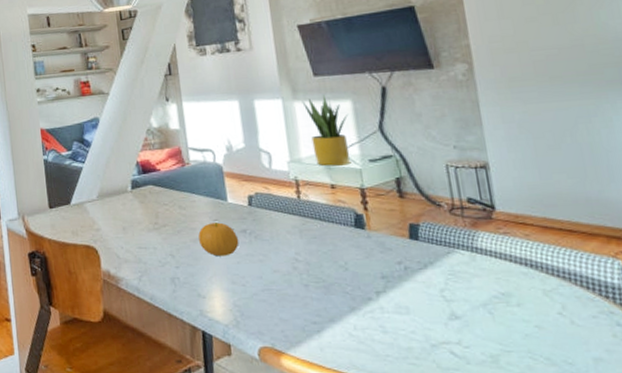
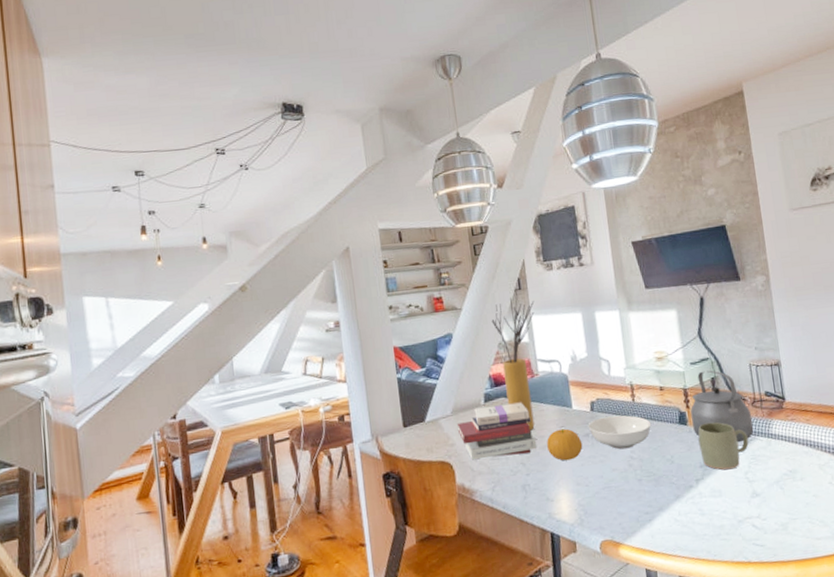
books: none [103,191,188,247] -> present [458,402,537,460]
vase: none [139,83,186,222] -> present [491,297,535,431]
bowl: none [245,212,321,250] -> present [588,415,652,450]
planter: present [302,94,350,166] -> none [635,305,675,371]
tea kettle: none [369,169,452,255] -> present [691,370,754,443]
mug: none [378,228,445,285] -> present [698,422,749,470]

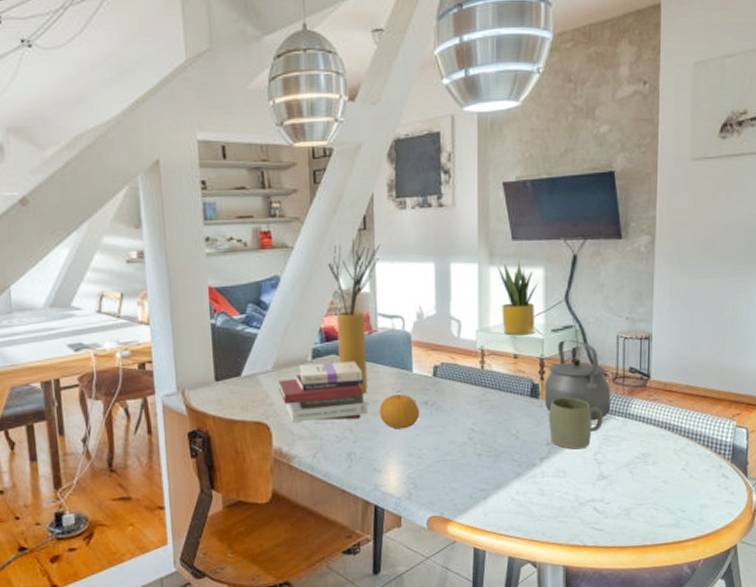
bowl: present [588,415,652,450] -> none [428,383,500,421]
planter: none [635,305,675,371] -> present [497,260,538,336]

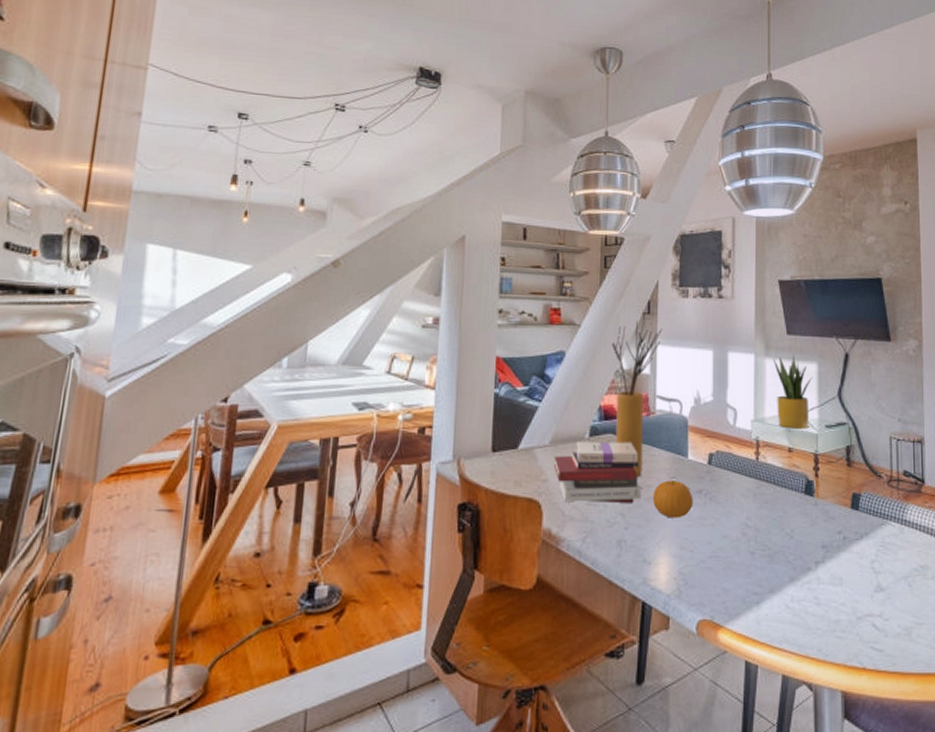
tea kettle: present [545,339,611,421] -> none [820,437,887,525]
mug: present [549,397,603,450] -> none [824,497,879,555]

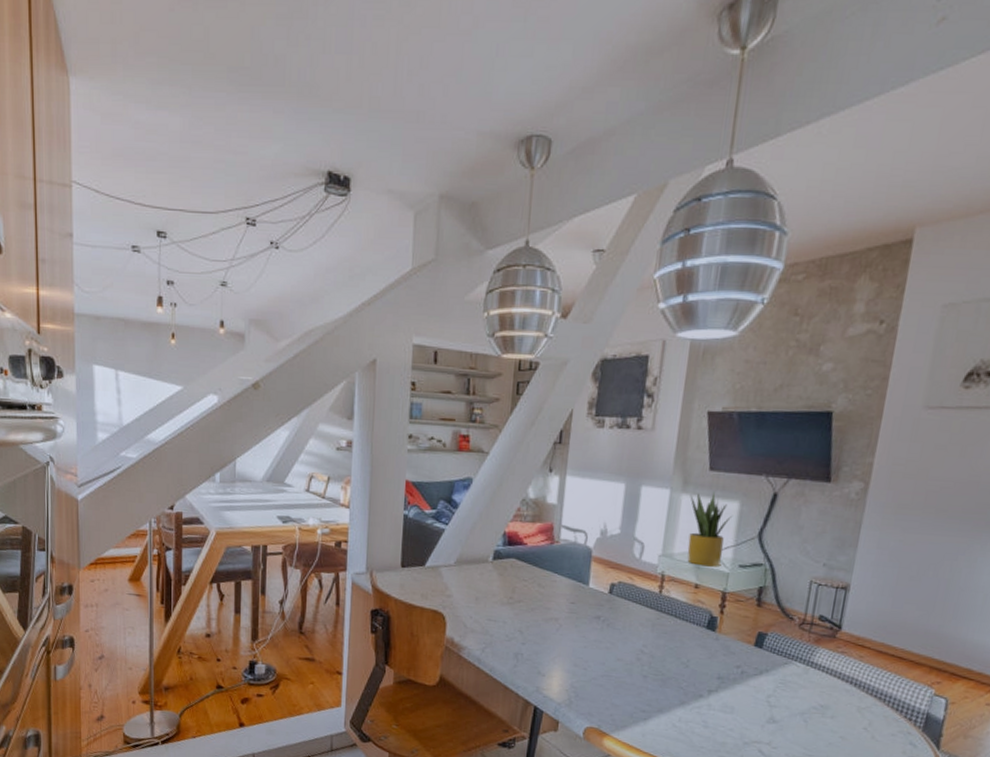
books: present [554,441,642,503] -> none [458,563,541,622]
vase: present [611,321,663,477] -> none [518,450,574,600]
fruit: present [653,480,694,518] -> none [551,605,591,640]

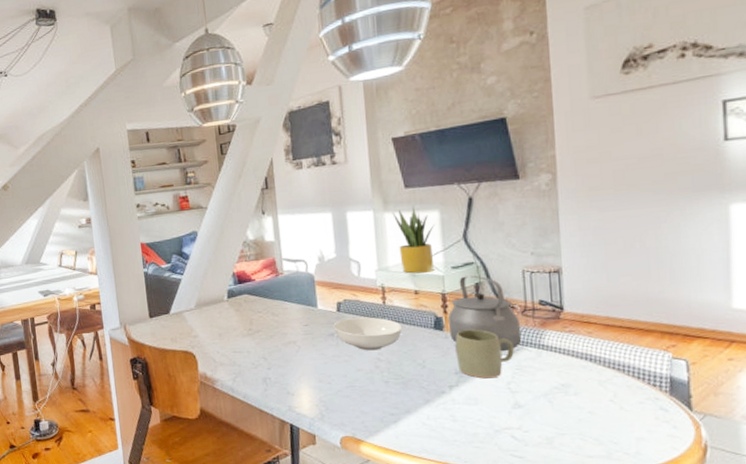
bowl: none [601,602,675,642] -> present [333,317,403,351]
tea kettle: none [721,577,795,663] -> present [448,275,522,352]
mug: none [722,633,783,689] -> present [455,329,514,379]

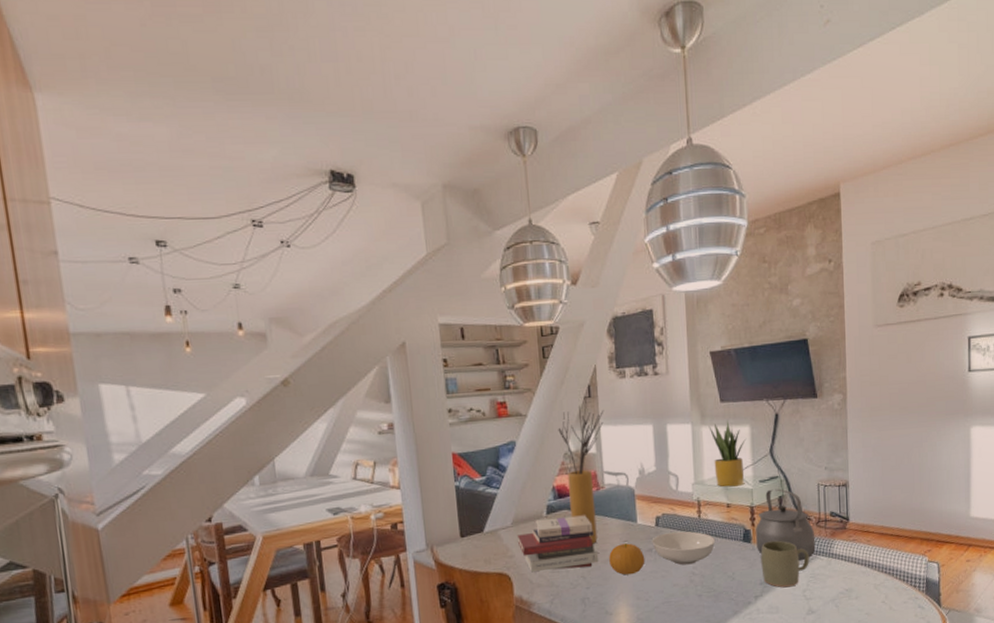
books: none [201,300,280,352] -> present [518,515,599,573]
vase: none [236,196,282,327] -> present [558,405,604,544]
fruit: none [289,327,327,358] -> present [609,543,645,576]

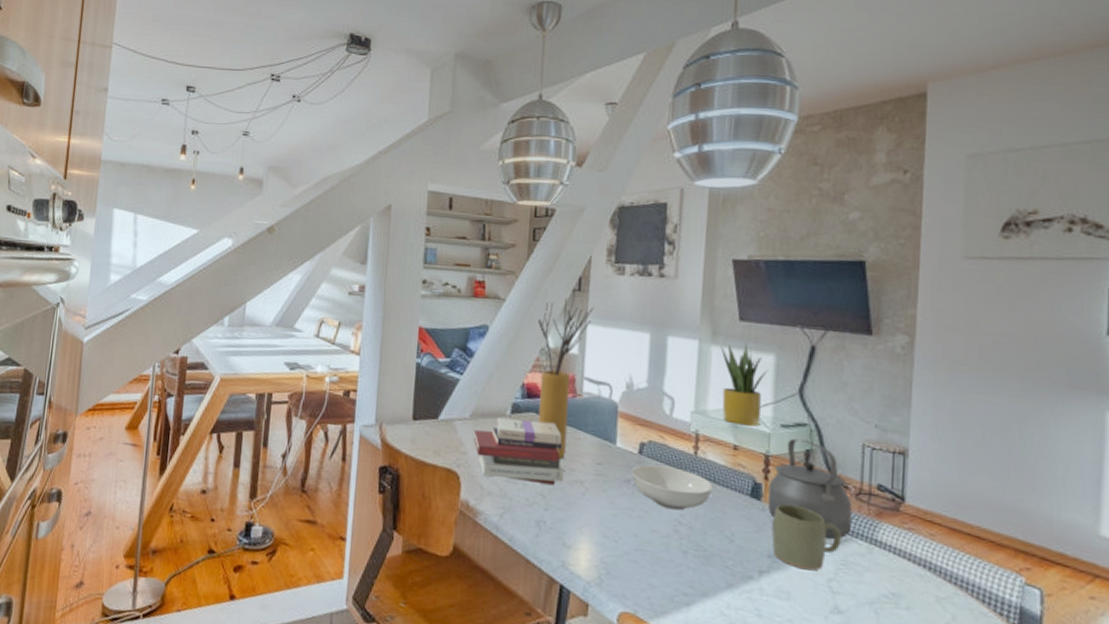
fruit: present [609,543,645,576] -> none [576,466,620,506]

